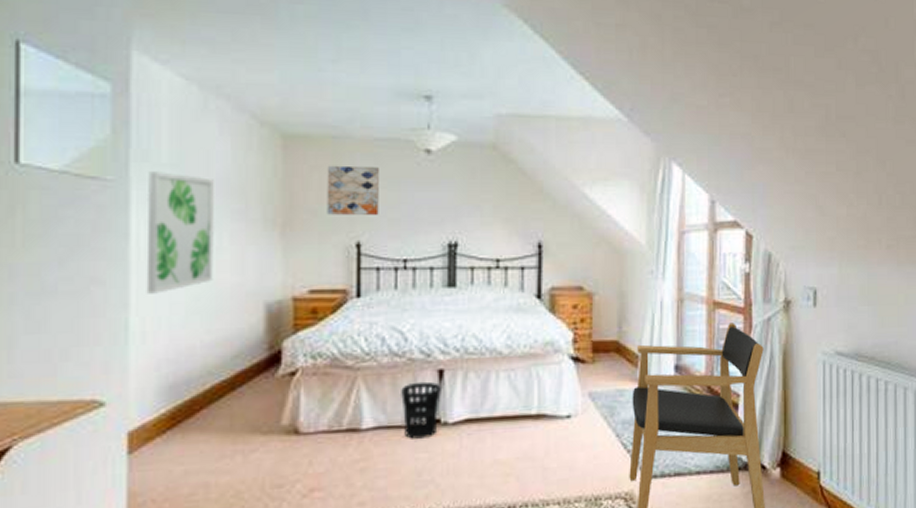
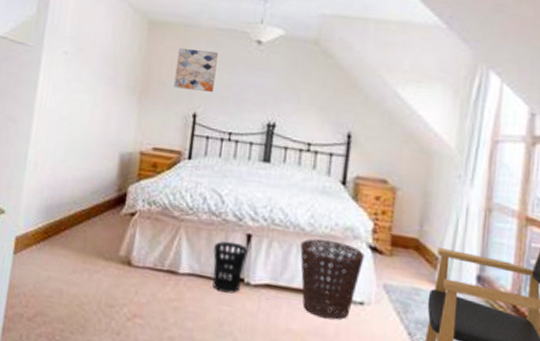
wall art: present [146,171,214,294] -> none [42,42,97,134]
basket: none [500,358,567,441] -> present [300,238,365,320]

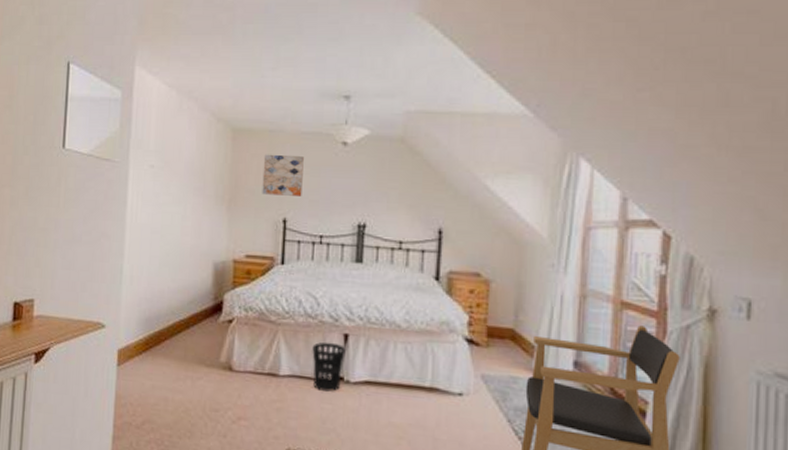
basket: present [300,238,365,320] -> none [397,334,461,412]

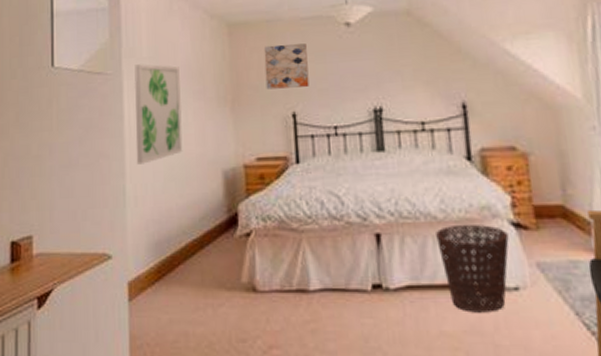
wall art: none [135,156,183,248] -> present [134,64,183,165]
wastebasket: present [312,342,346,392] -> none [342,245,381,303]
basket: none [397,334,461,412] -> present [436,224,509,313]

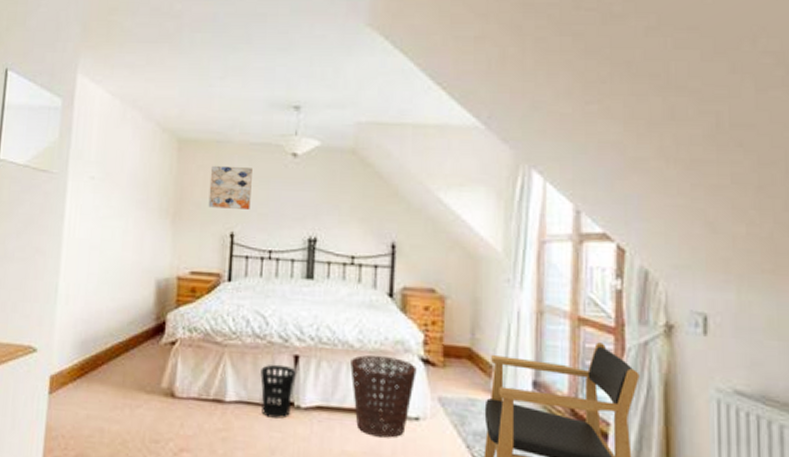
wall art: present [134,64,183,165] -> none [72,167,126,265]
wastebasket: none [342,245,381,303] -> present [260,364,296,419]

